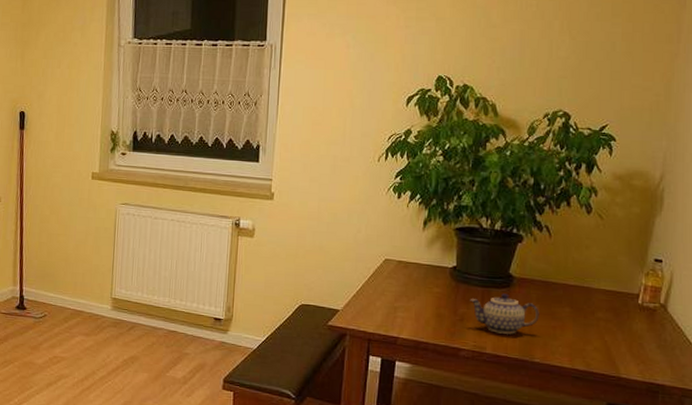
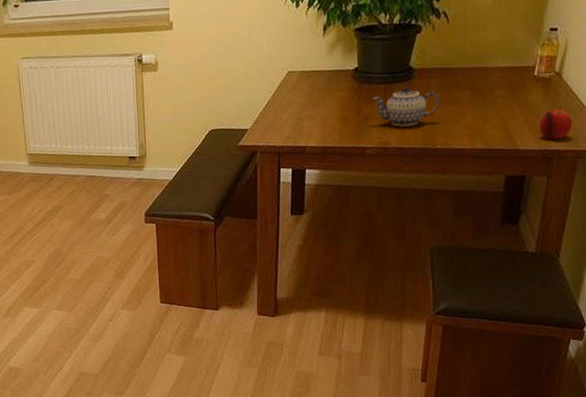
fruit: none [643,341,678,373] -> present [539,109,572,139]

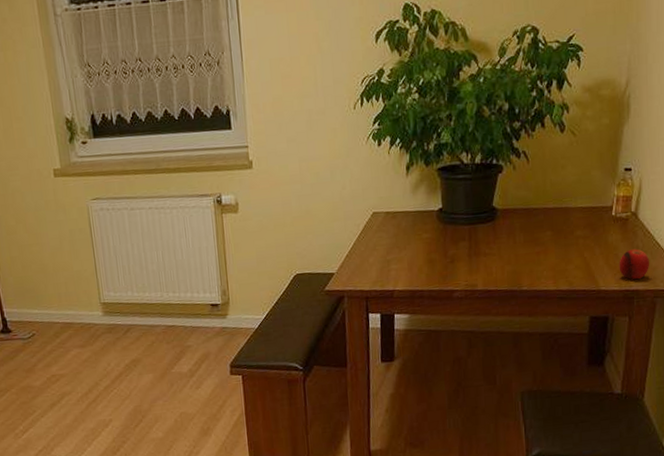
teapot: present [372,86,440,127] -> none [458,227,524,269]

